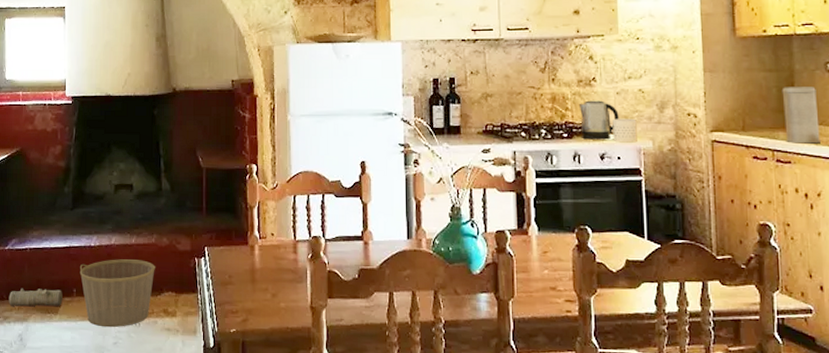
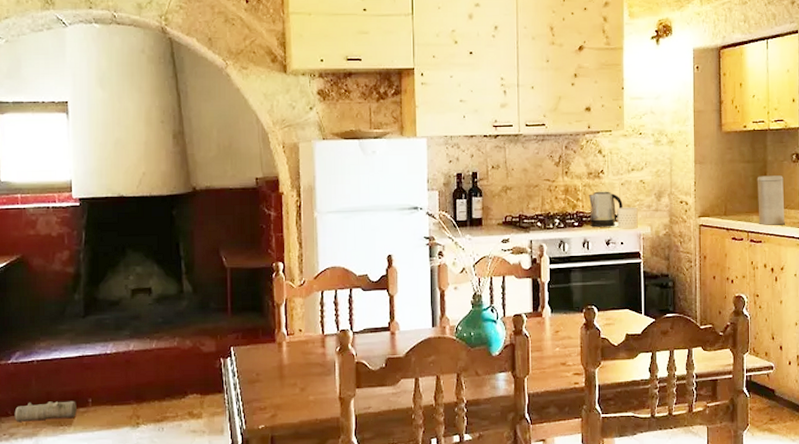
basket: present [79,259,156,327] -> none [94,364,179,434]

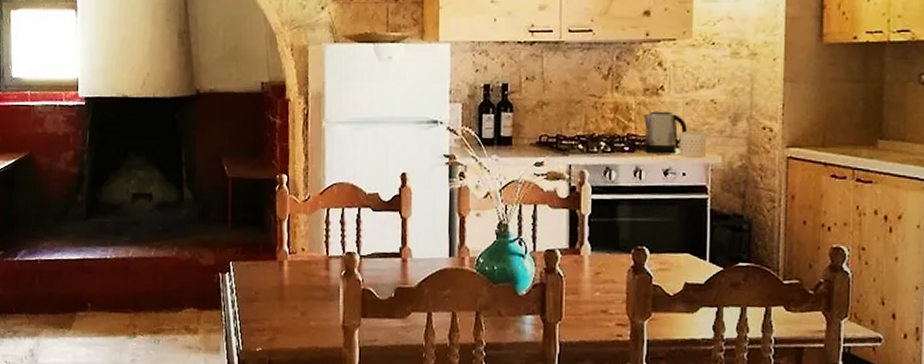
decorative log: present [14,401,77,422] -> none [18,301,76,321]
canister: present [757,175,785,225] -> none [868,100,907,163]

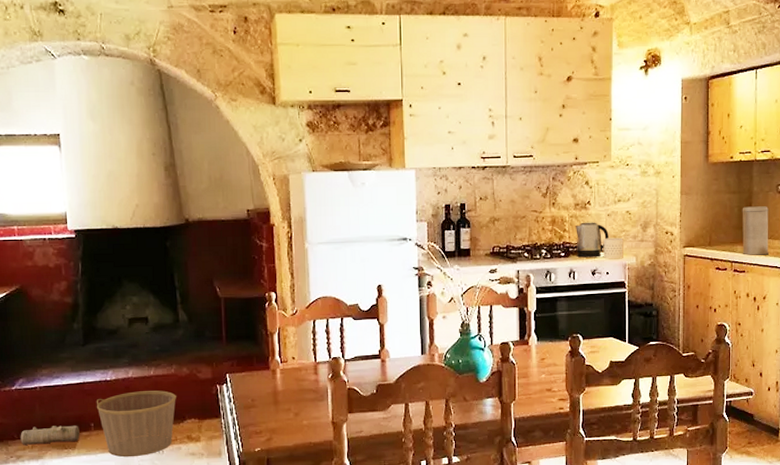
decorative log: none [18,301,76,321] -> present [20,425,80,445]
basket: none [94,273,177,344] -> present [96,390,177,457]
canister: none [868,100,907,163] -> present [742,206,769,255]

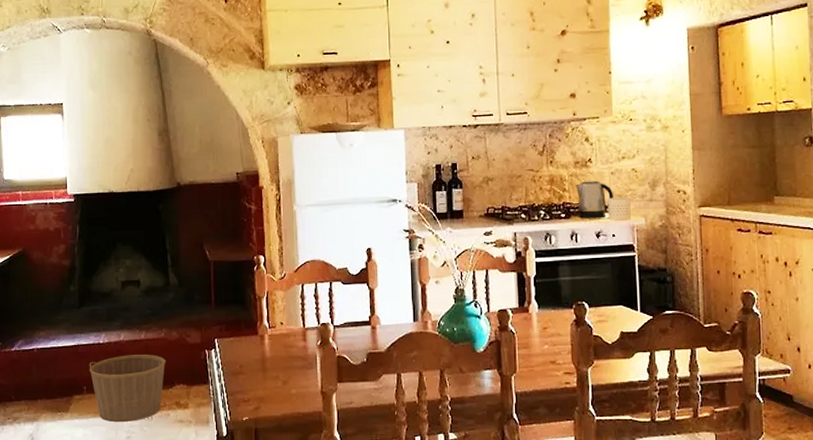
decorative log: present [20,425,80,445] -> none [17,388,73,407]
canister: present [742,206,769,255] -> none [764,161,799,216]

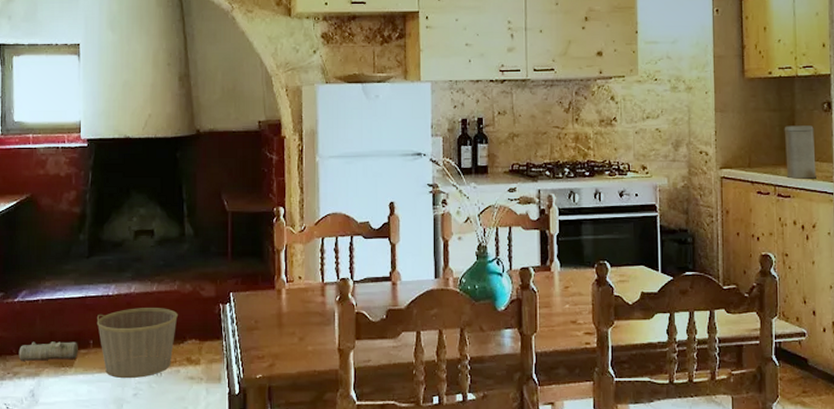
decorative log: none [17,388,73,407] -> present [18,341,78,361]
kettle: present [576,180,613,219] -> none [601,138,637,178]
mug: present [607,197,631,221] -> none [631,157,654,180]
canister: none [764,161,799,216] -> present [784,126,816,179]

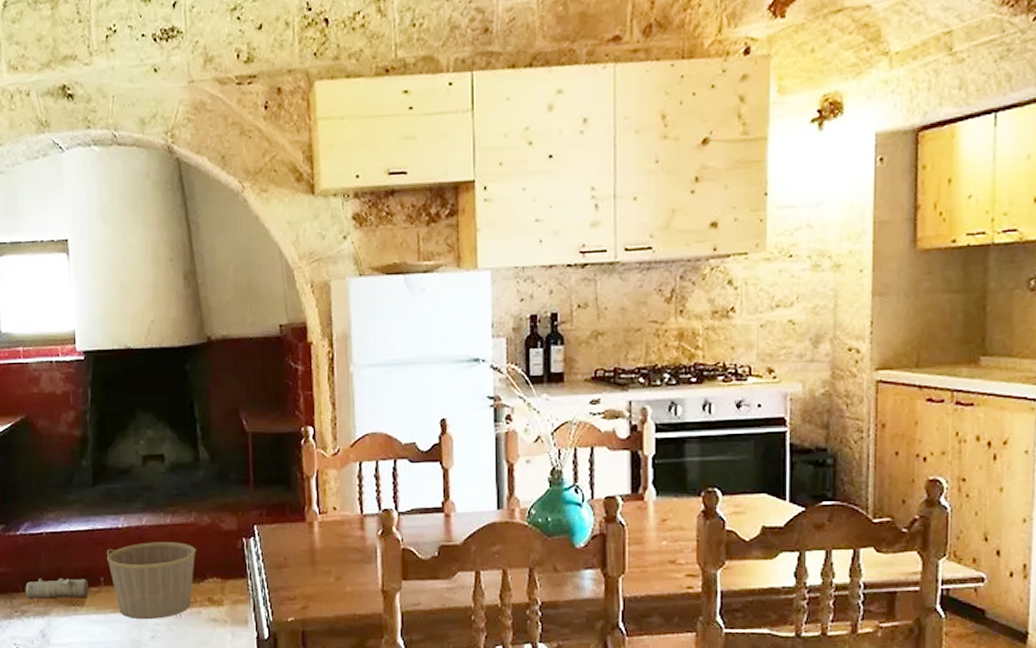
canister: present [784,126,816,179] -> none [969,310,1014,381]

